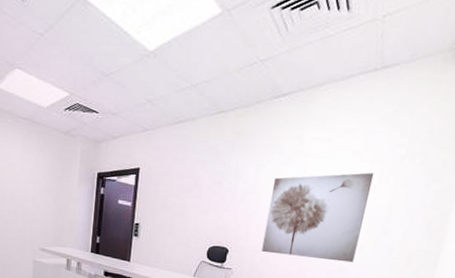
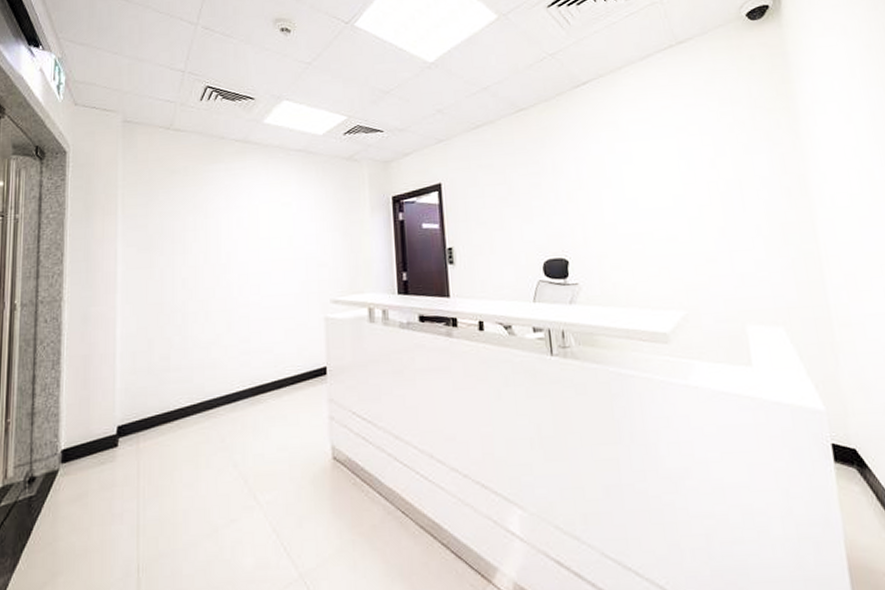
wall art: present [262,172,374,263] -> none [599,147,721,257]

